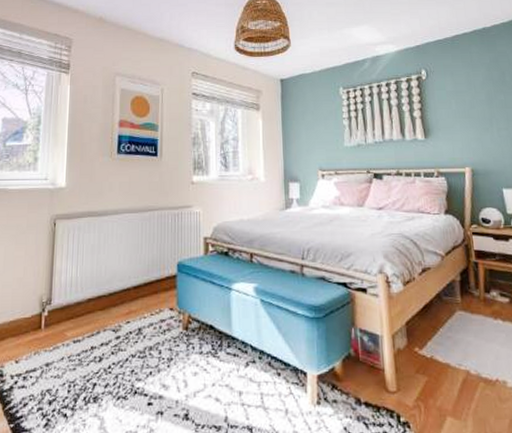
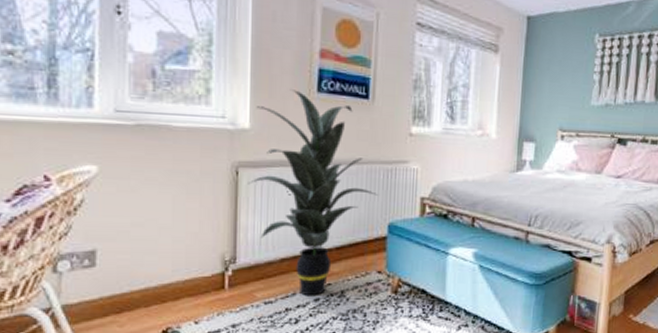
indoor plant: none [63,153,167,335] -> present [248,89,377,296]

